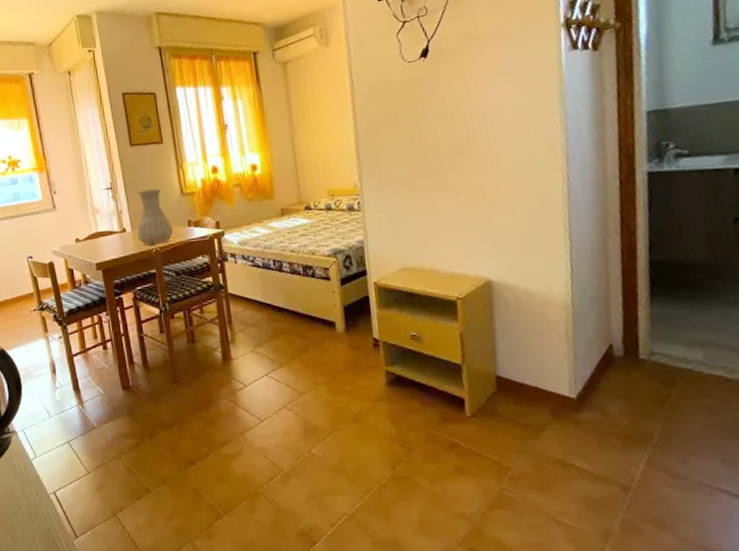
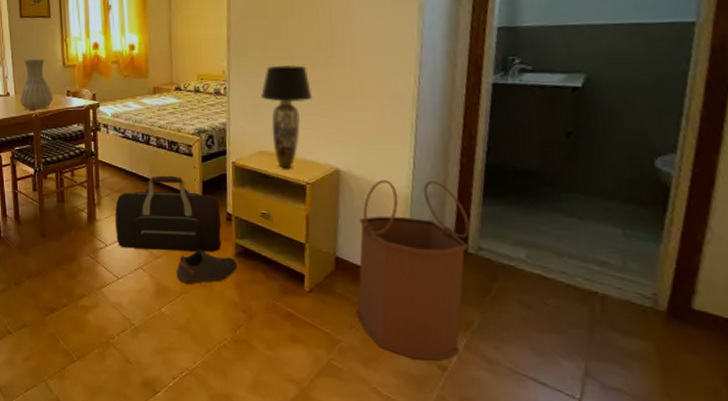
duffel bag: none [251,302,371,387] -> present [115,175,222,252]
shoe: none [323,381,391,420] -> present [176,249,238,284]
table lamp: none [397,170,455,285] -> present [260,64,313,169]
basket: none [518,283,644,482] -> present [356,180,470,361]

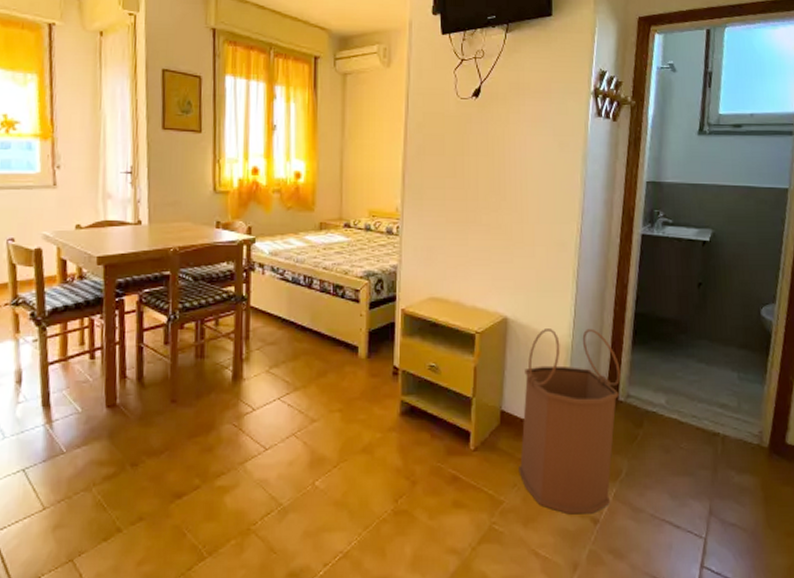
vase: present [20,58,53,110] -> none [155,180,198,243]
duffel bag: present [115,175,222,252] -> none [266,324,386,413]
shoe: present [176,249,238,284] -> none [334,409,403,450]
table lamp: present [260,64,313,169] -> none [433,205,485,317]

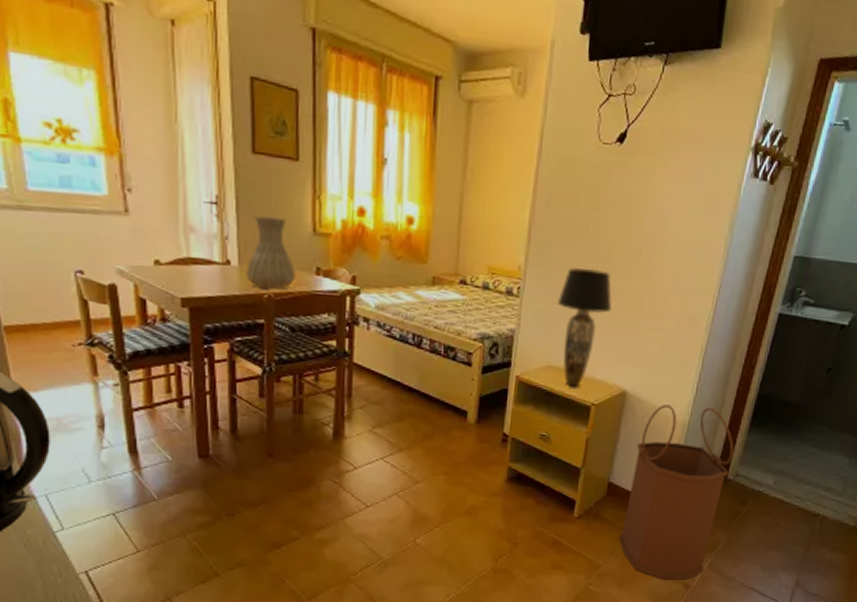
vase: none [155,180,198,243] -> present [246,215,295,290]
table lamp: none [433,205,485,317] -> present [556,267,612,388]

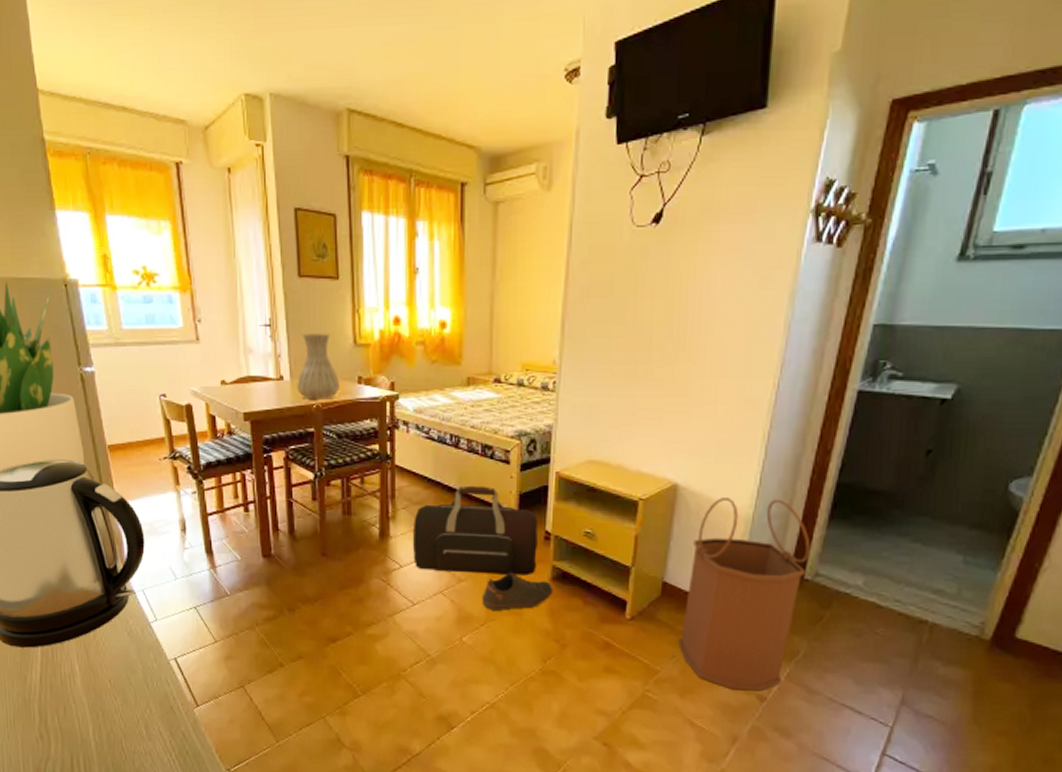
duffel bag: none [368,386,497,477] -> present [413,485,538,576]
shoe: none [437,473,508,512] -> present [481,572,553,611]
table lamp: present [556,267,612,388] -> none [595,356,657,482]

